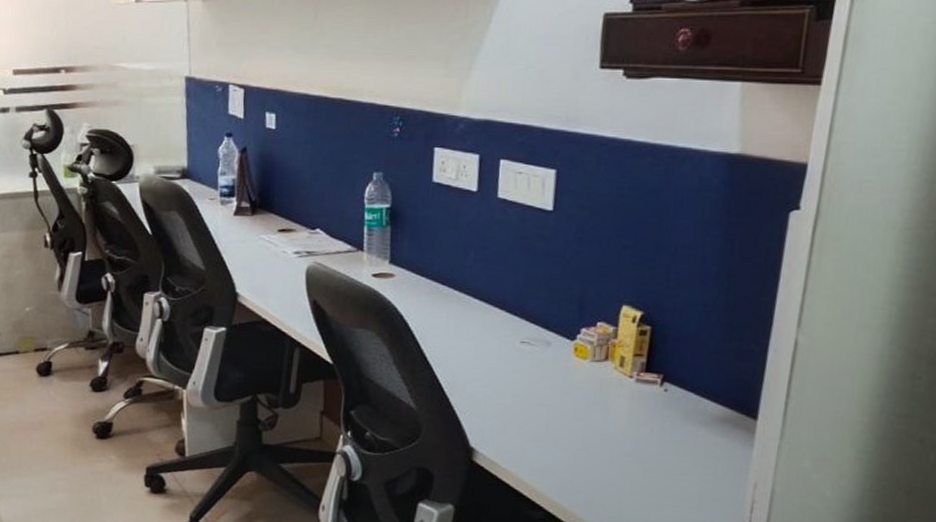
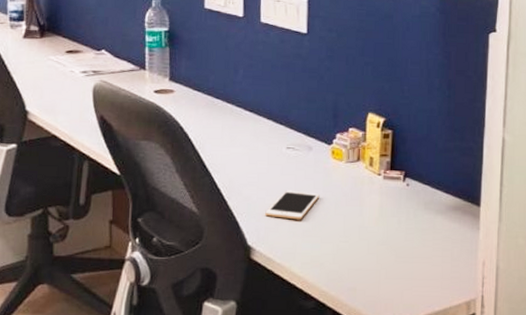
cell phone: none [491,389,557,423] -> present [265,190,320,220]

